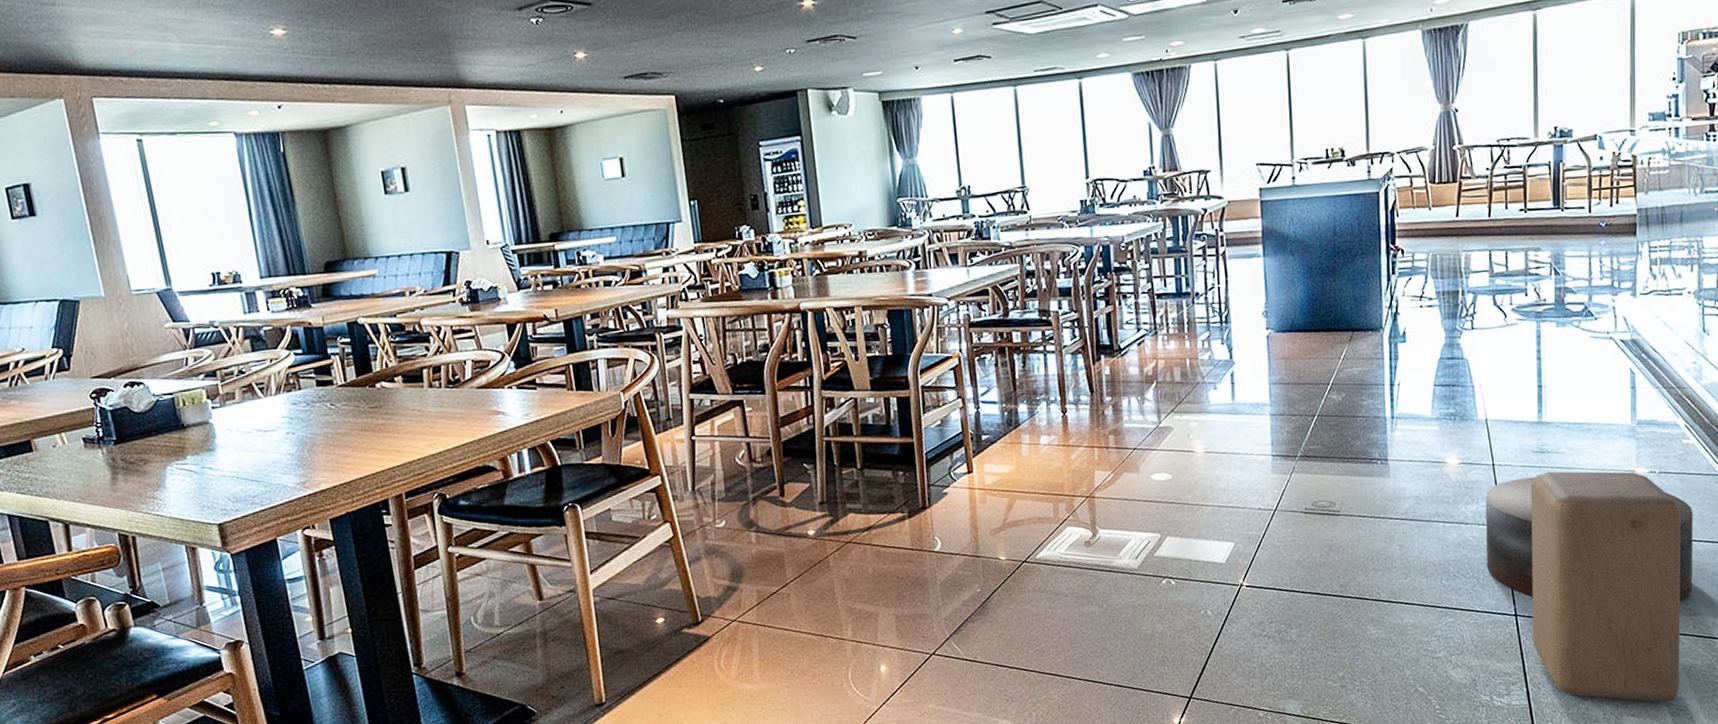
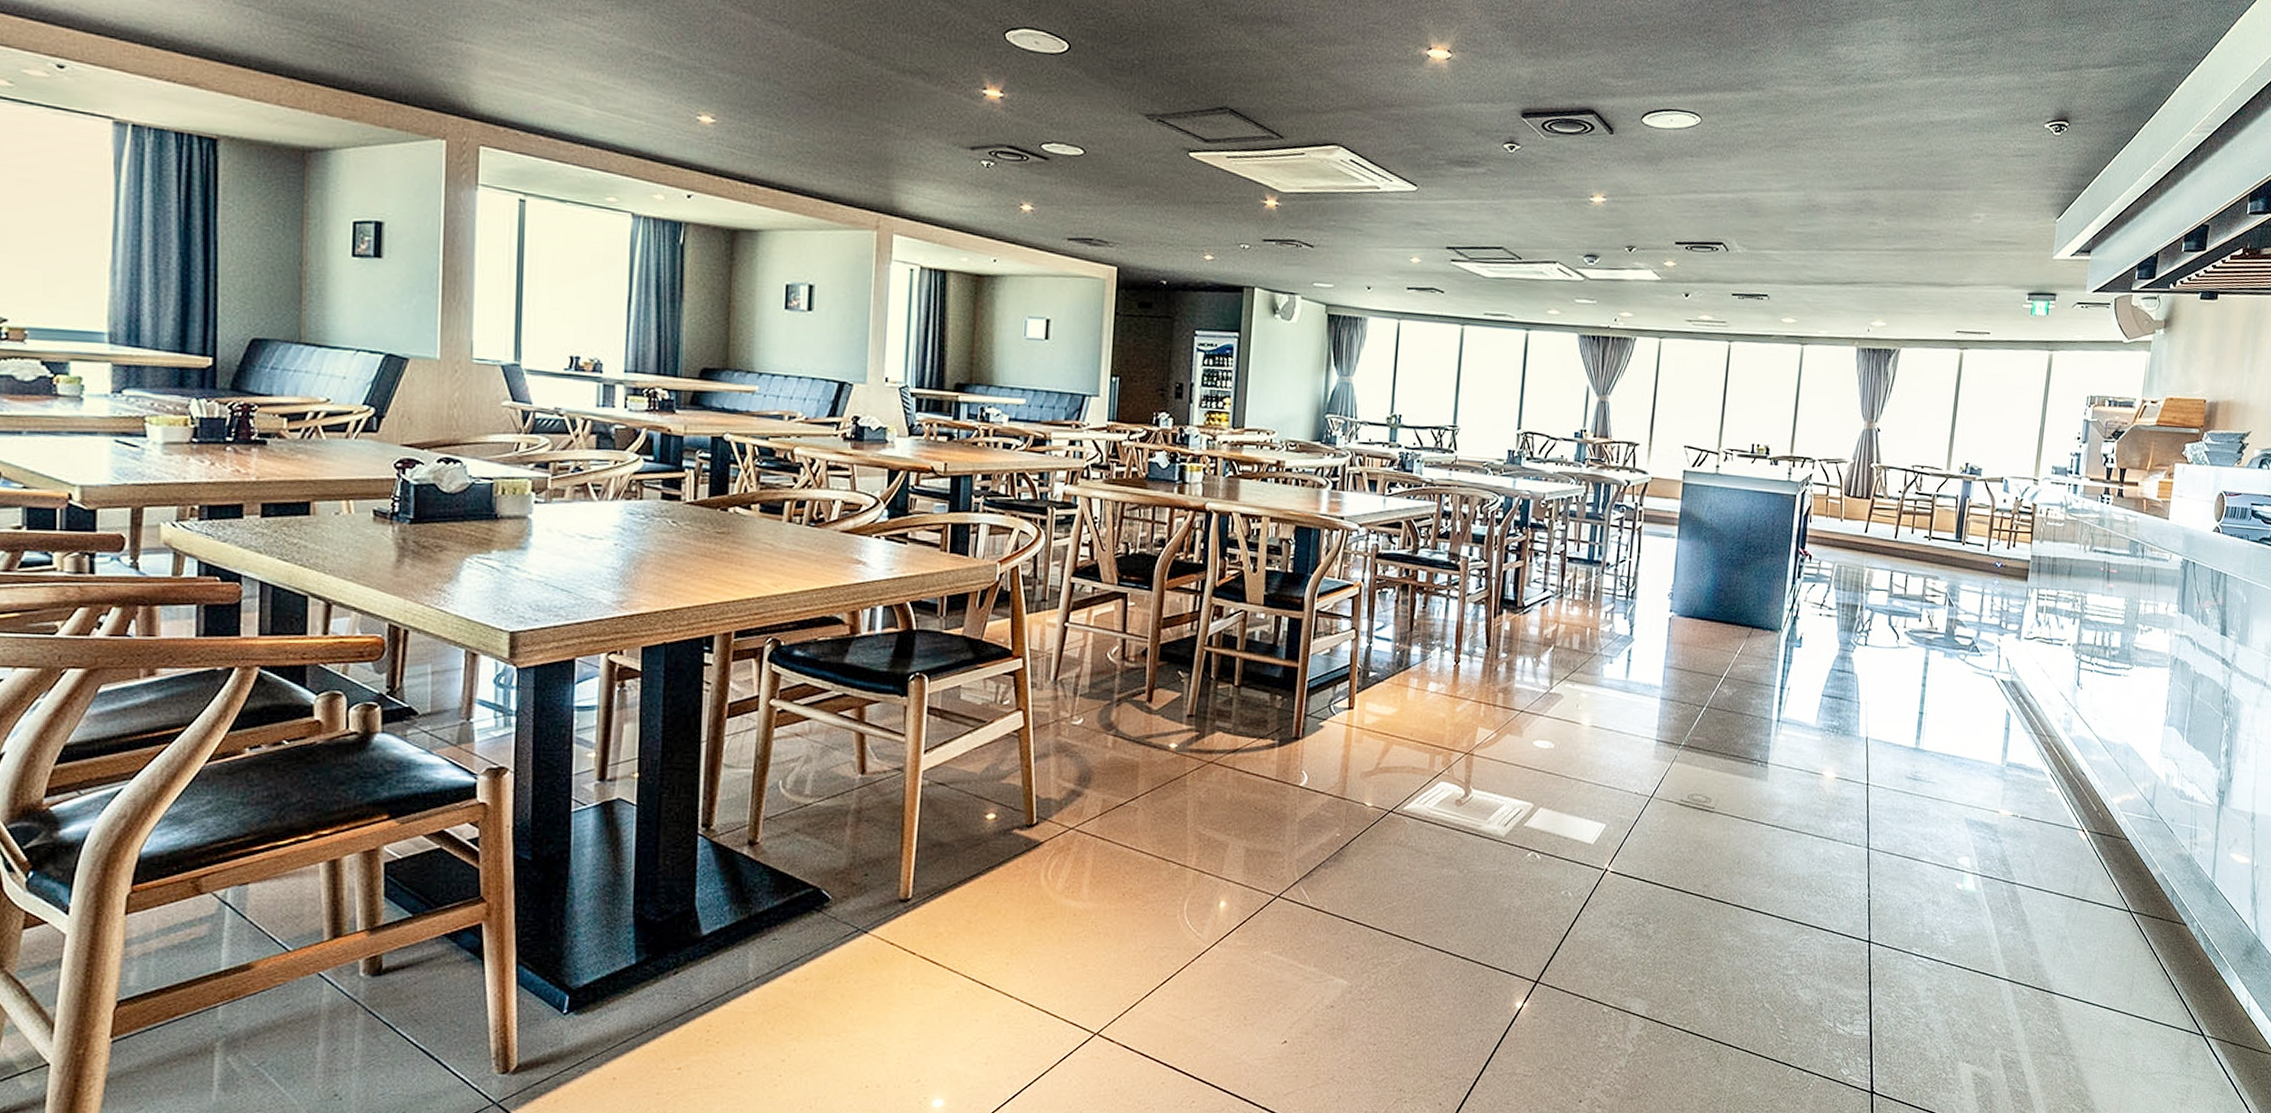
stool: present [1485,477,1693,603] -> none [1847,802,2048,952]
stool: present [1530,471,1681,703] -> none [1881,800,2037,1052]

